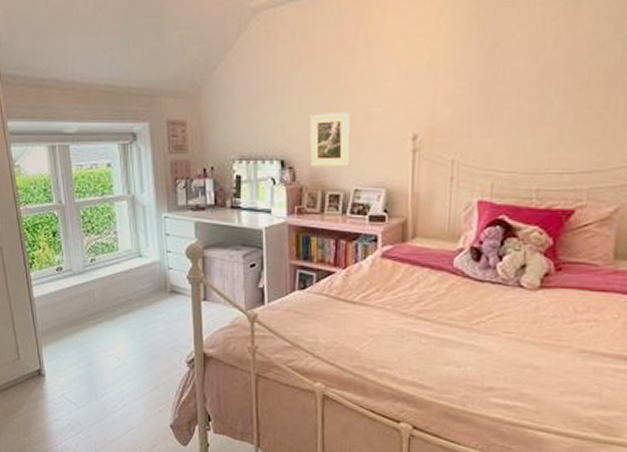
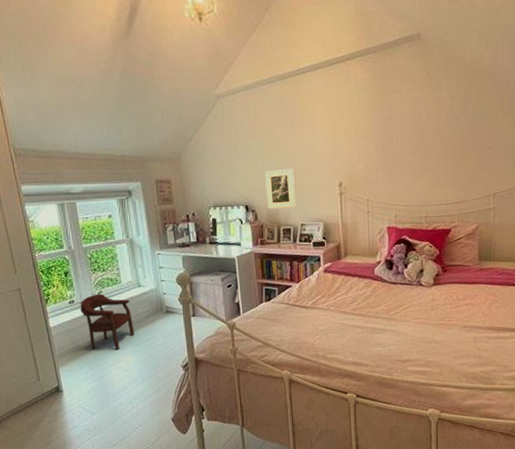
stool: none [68,261,131,333] -> present [80,293,134,350]

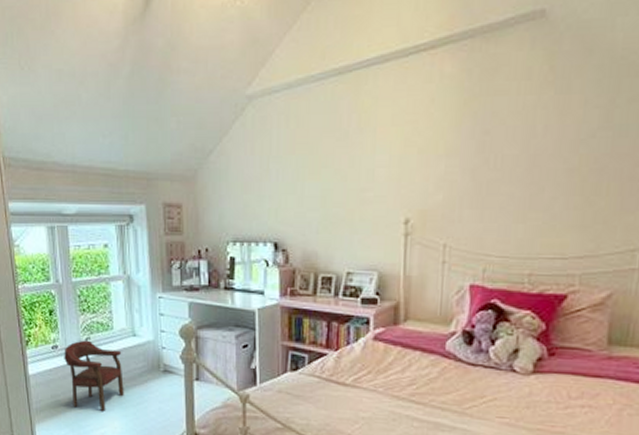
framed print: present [265,168,296,210] -> none [302,195,343,250]

